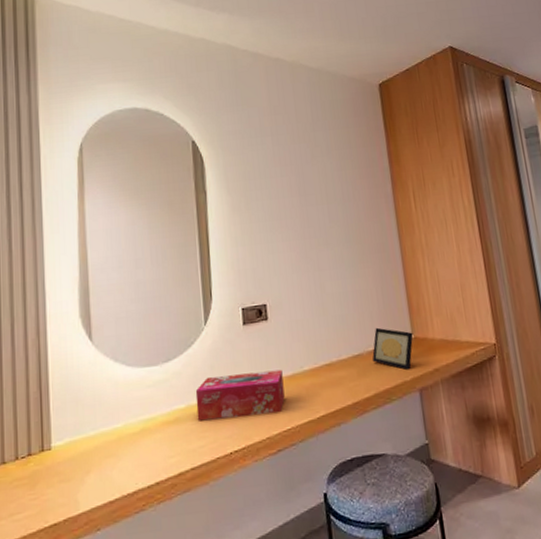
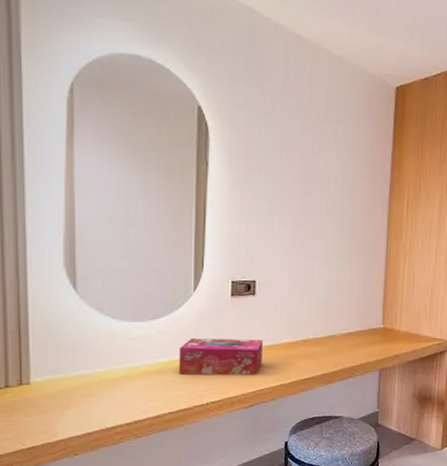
picture frame: present [372,327,413,370] -> none [344,315,383,353]

